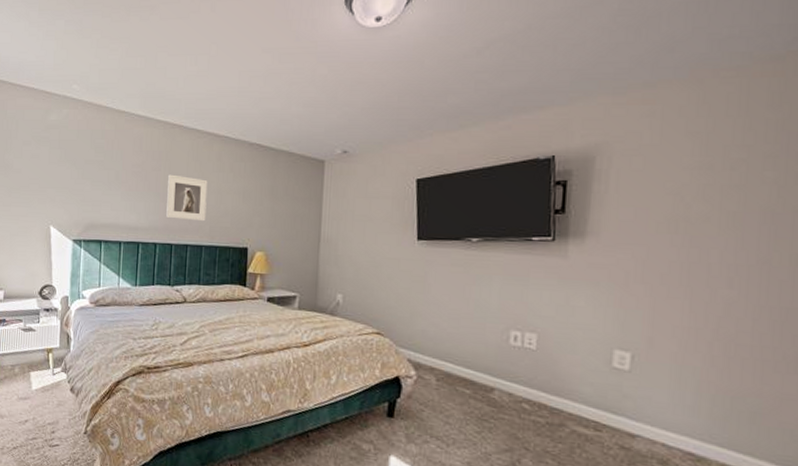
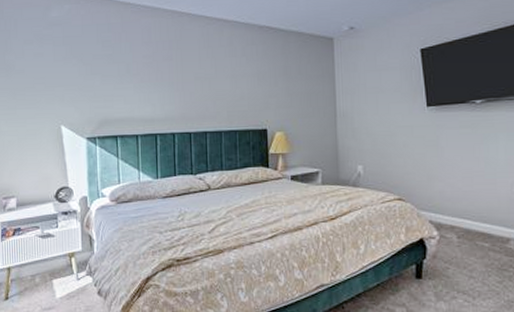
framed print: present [166,174,208,222] -> none [181,62,223,107]

